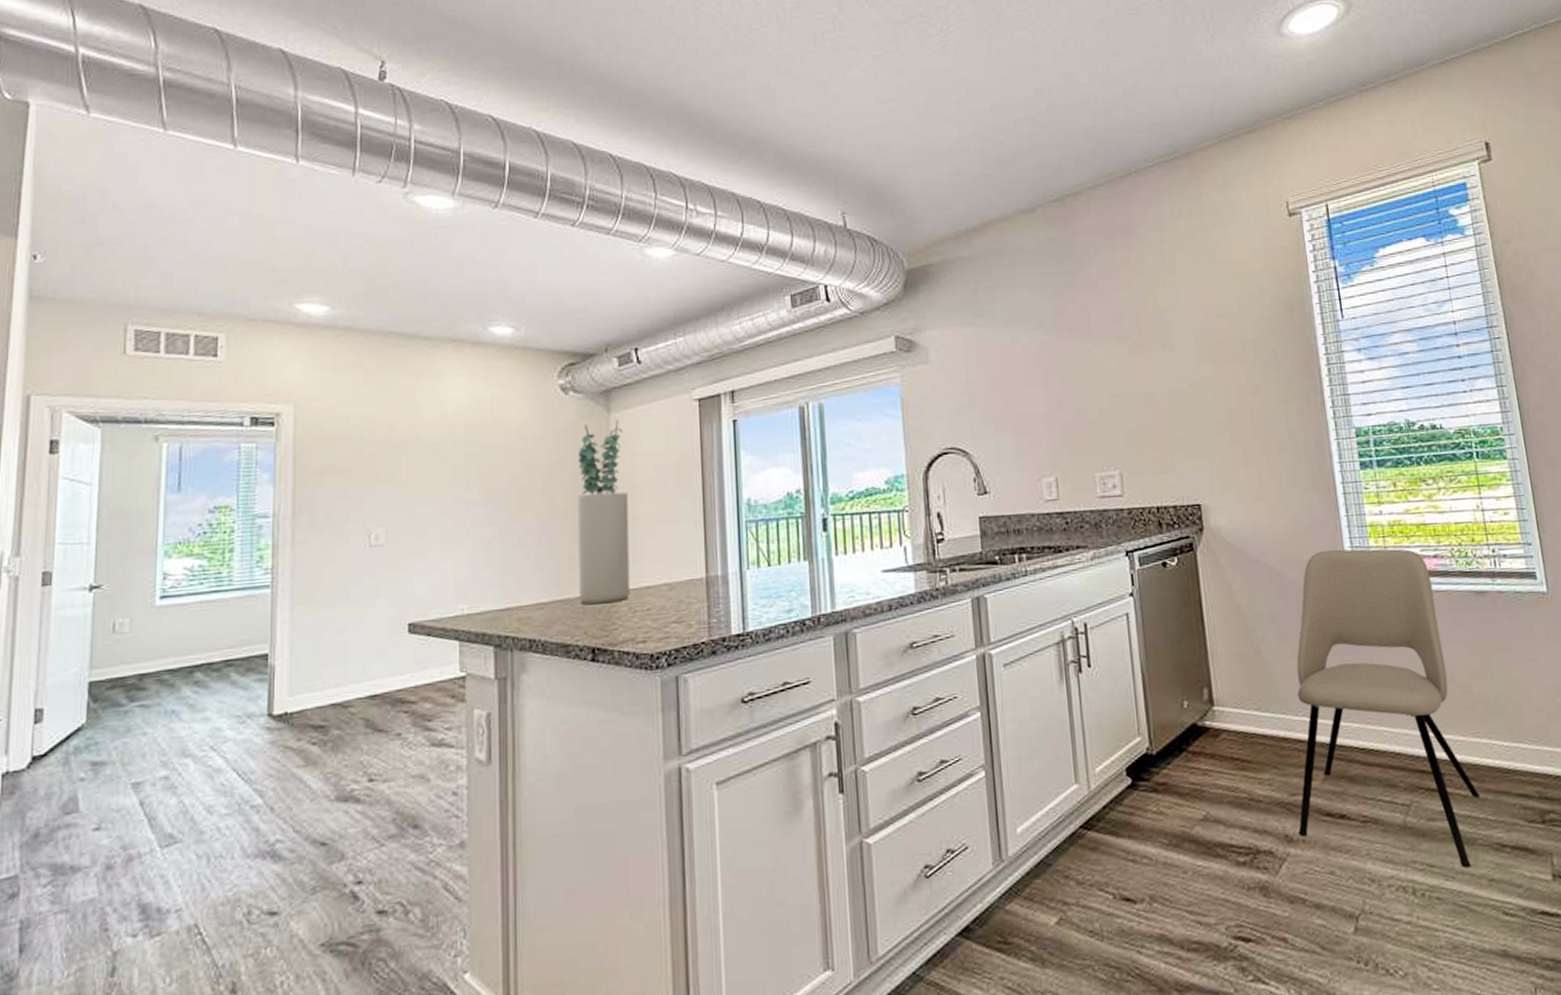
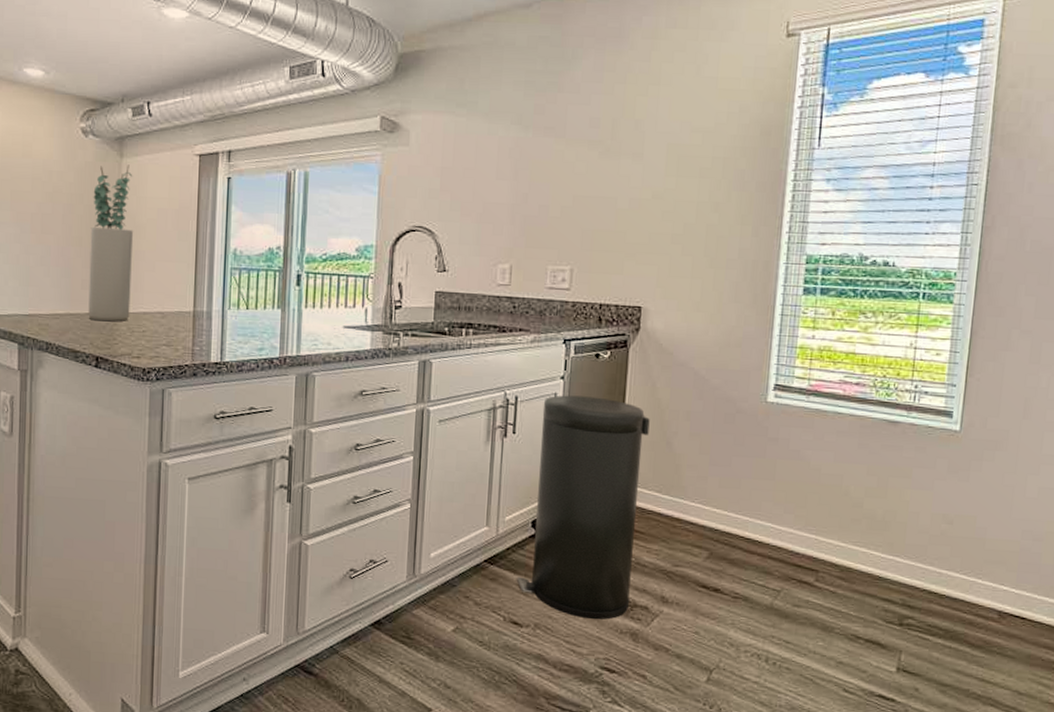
pedal bin: none [1115,611,1252,878] -> present [516,395,650,619]
dining chair: present [1296,548,1479,868] -> none [674,363,848,650]

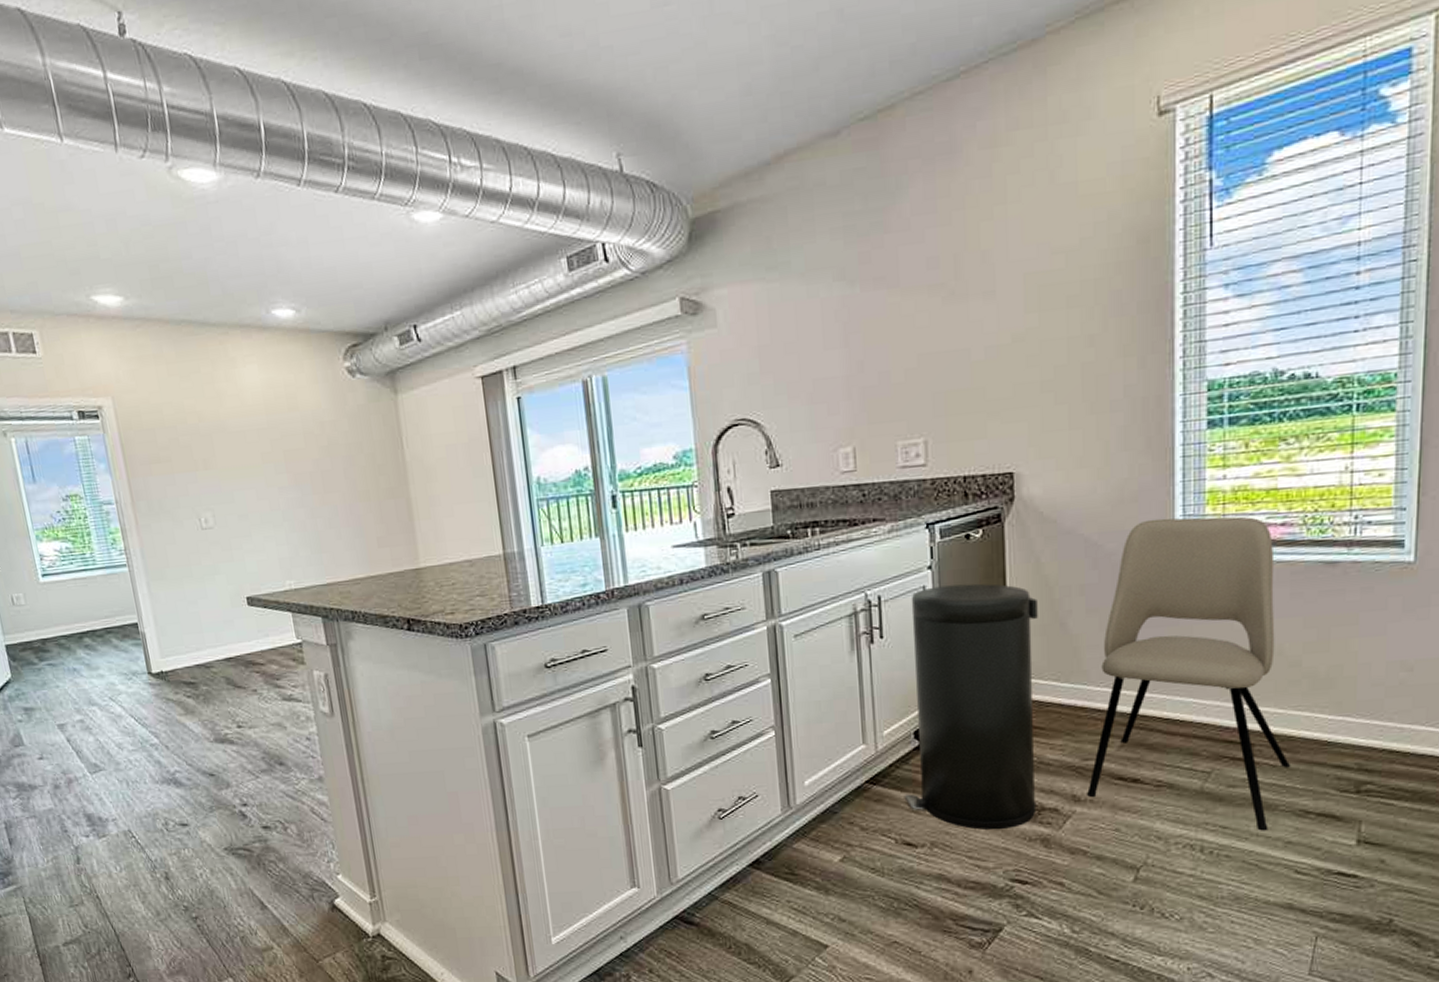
vase: present [88,164,134,322] -> none [372,400,436,580]
dining chair: none [674,363,848,650] -> present [1087,516,1290,831]

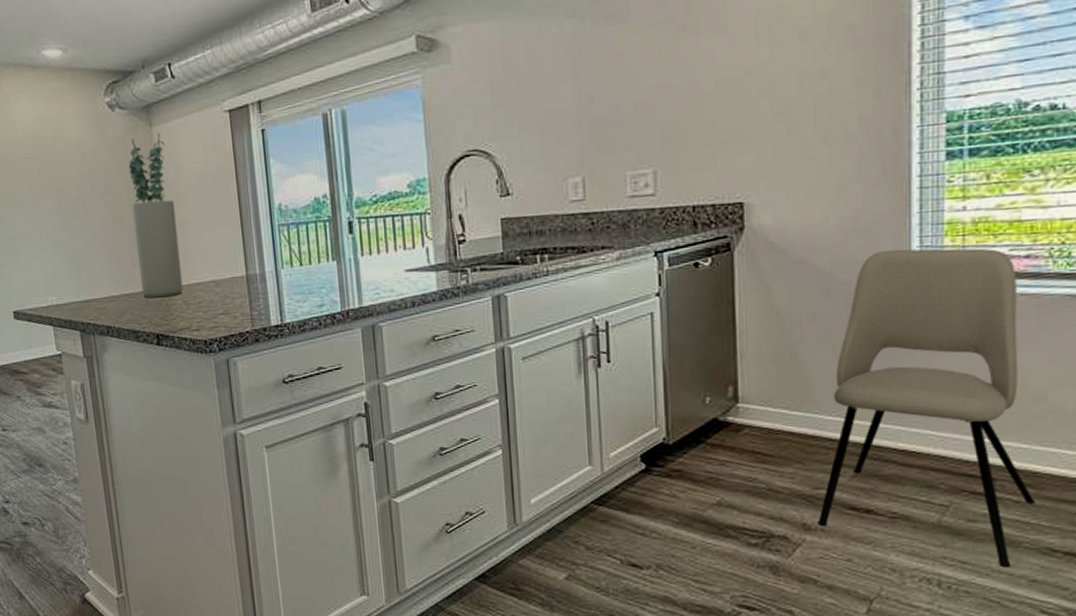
vase: none [372,400,436,580] -> present [128,132,184,298]
pedal bin: present [904,583,1038,829] -> none [629,311,768,554]

